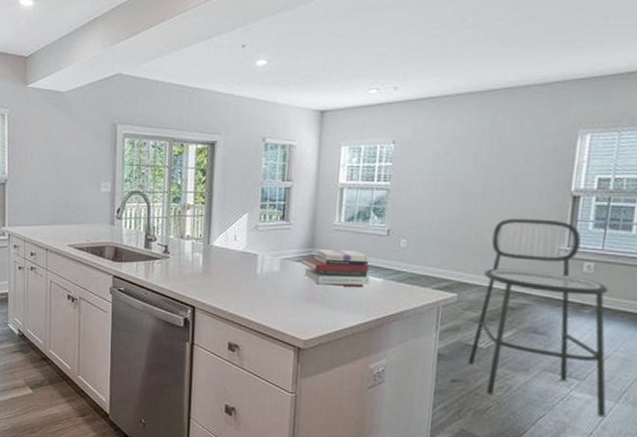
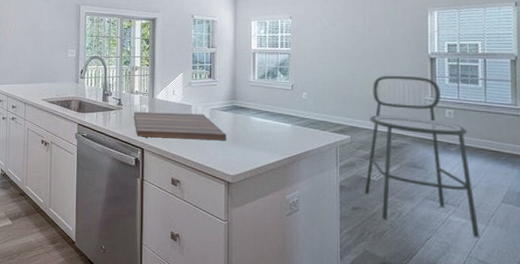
cutting board: none [183,261,300,299] -> present [133,111,226,141]
books: present [302,249,371,287] -> none [227,101,281,131]

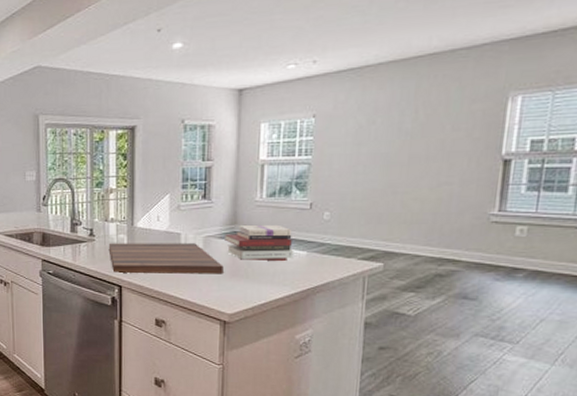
books: none [227,101,281,131] -> present [225,224,294,261]
bar stool: present [364,75,479,238] -> none [395,184,543,380]

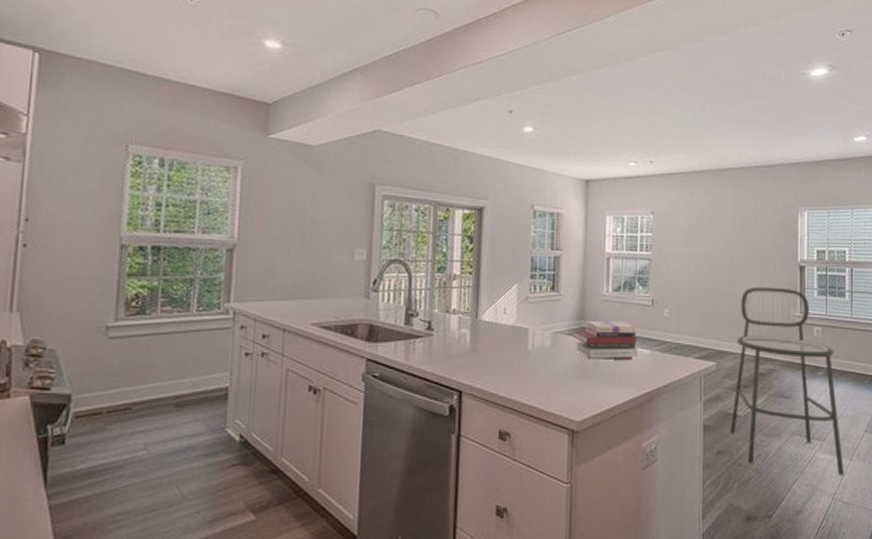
cutting board: present [108,243,224,274] -> none [448,338,572,376]
bar stool: none [395,184,543,380] -> present [730,286,844,476]

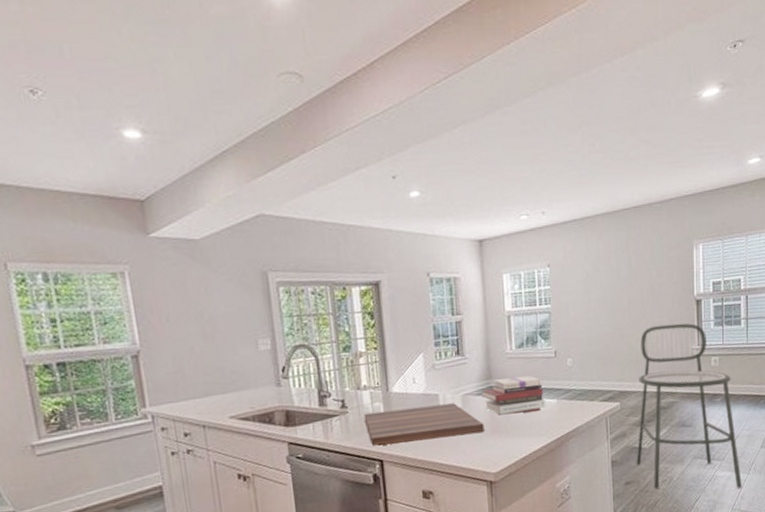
cutting board: none [448,338,572,376] -> present [363,403,484,446]

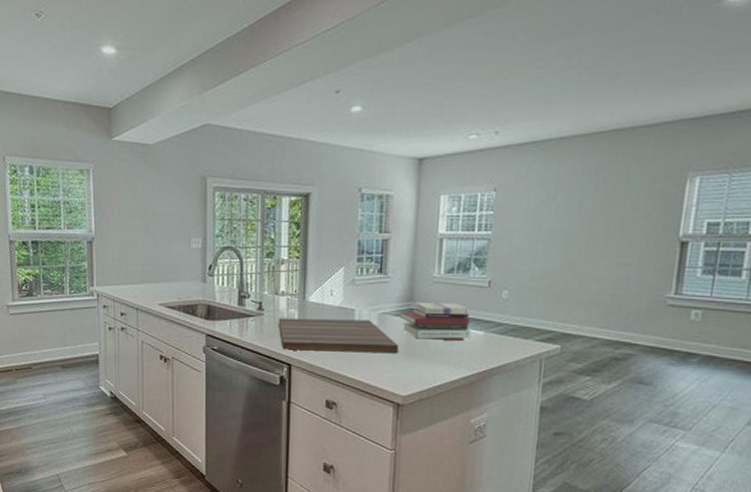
bar stool: present [636,323,742,489] -> none [571,266,716,467]

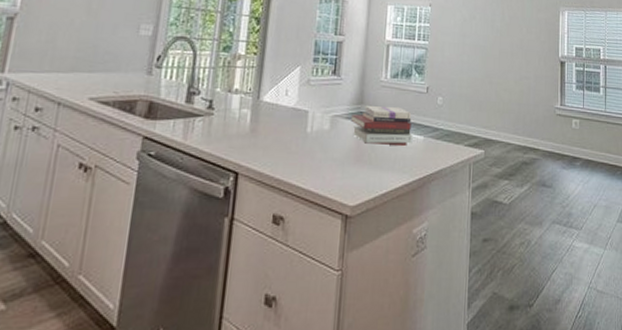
cutting board: present [278,317,399,354] -> none [228,118,349,160]

